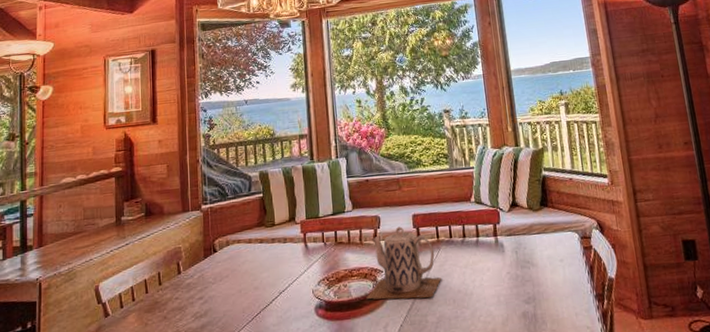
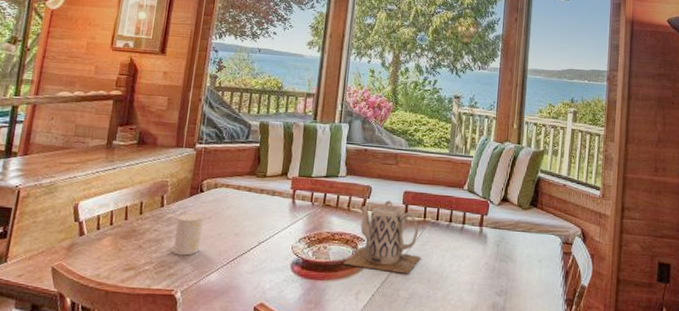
cup: none [196,274,223,320] -> present [173,213,204,256]

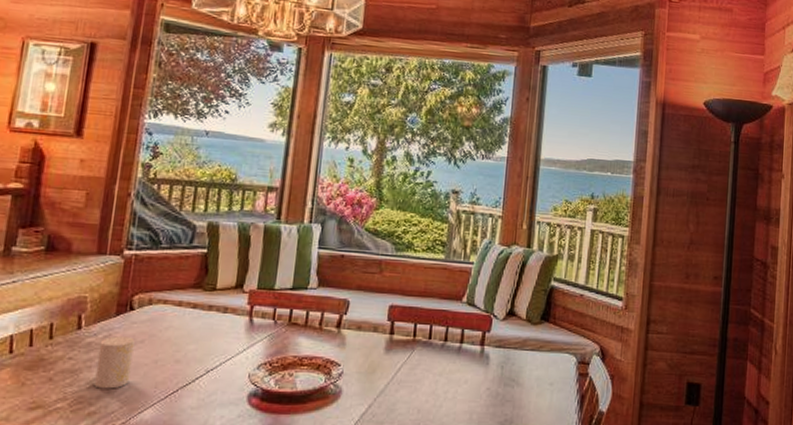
teapot: present [344,200,421,274] -> none [314,316,410,404]

